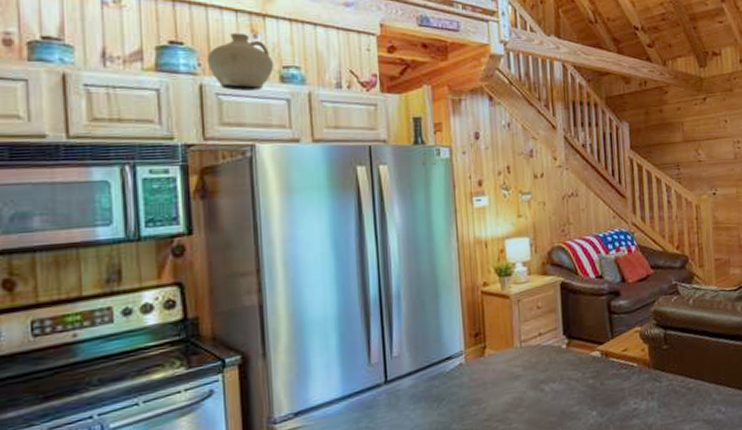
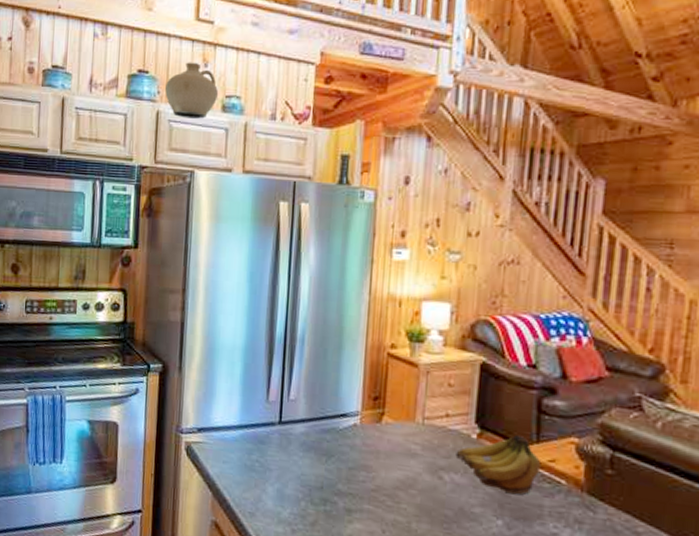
fruit: none [551,336,618,387] -> present [455,435,542,495]

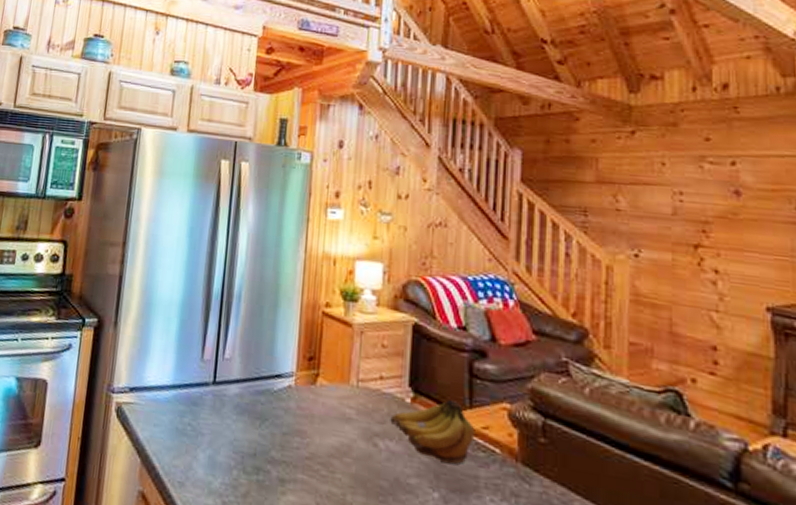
ceramic jug: present [165,62,219,119] -> none [118,29,168,81]

